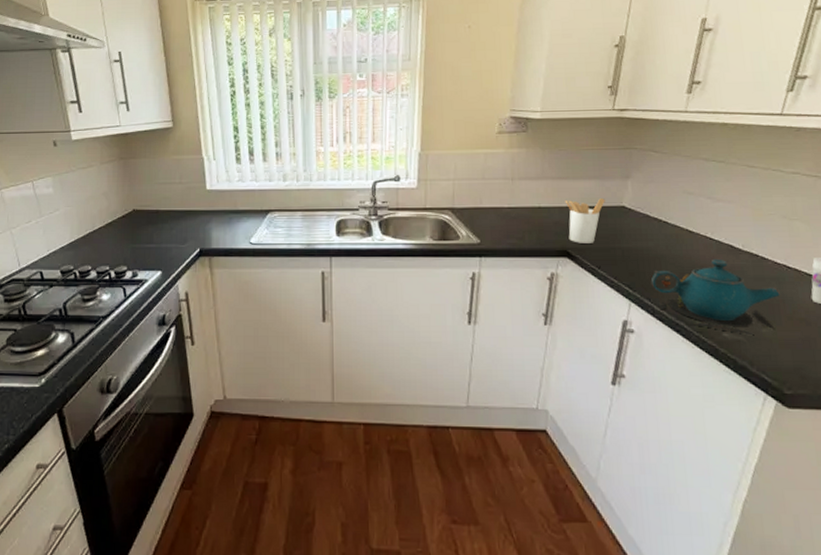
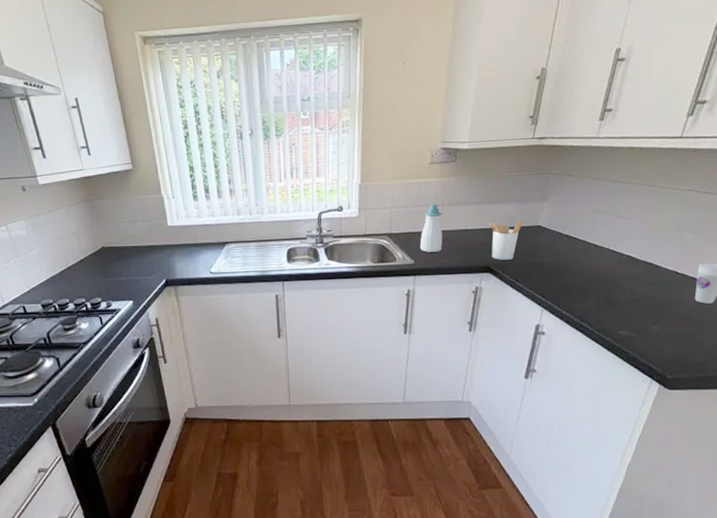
soap bottle: none [486,176,513,231] -> present [419,202,443,252]
teapot: present [650,258,780,336] -> none [560,268,669,332]

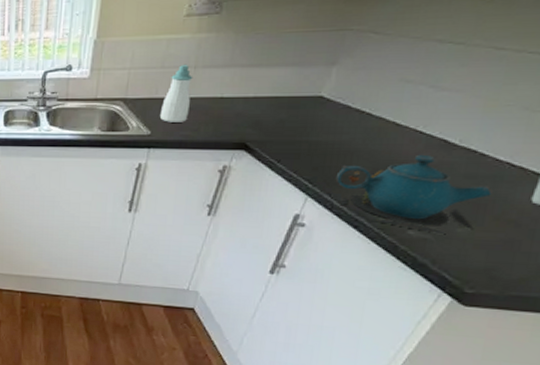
utensil holder: present [488,220,524,260] -> none [249,88,301,136]
teapot: none [560,268,669,332] -> present [335,154,492,235]

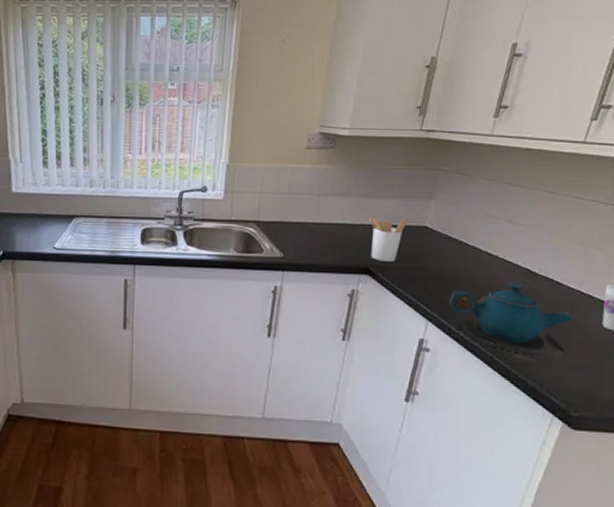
soap bottle: present [159,64,193,122] -> none [290,191,317,246]
utensil holder: none [249,88,301,136] -> present [369,218,408,262]

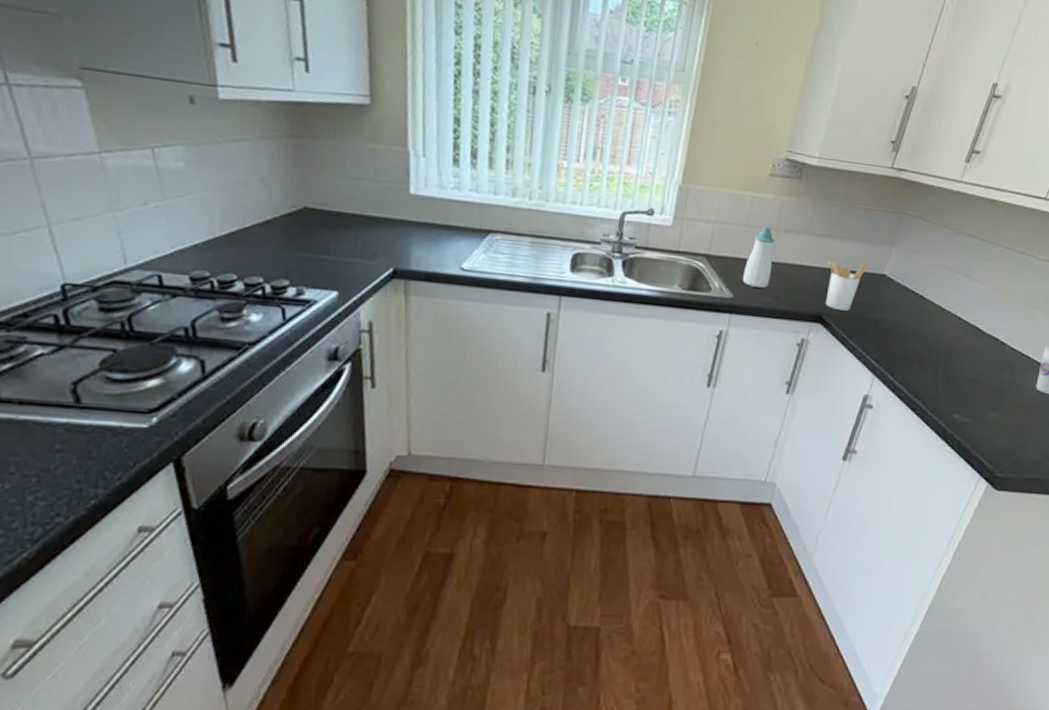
soap bottle: none [290,191,317,246] -> present [742,225,775,288]
teapot: present [448,281,573,359] -> none [897,339,1010,419]

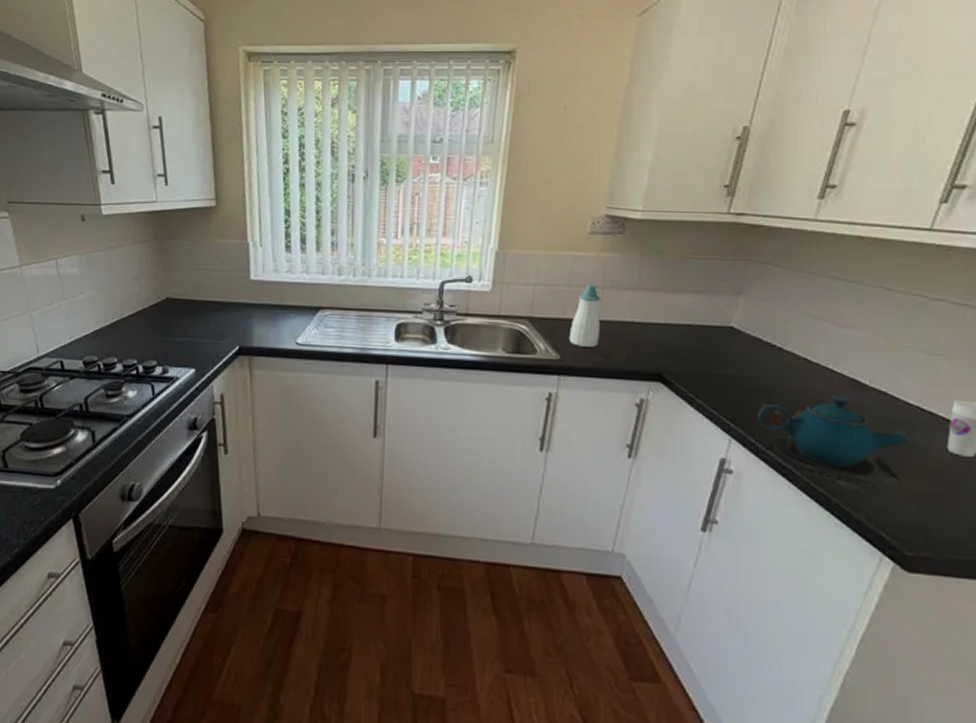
utensil holder: present [825,261,868,311] -> none [662,316,710,368]
teapot: none [897,339,1010,419] -> present [757,394,910,486]

